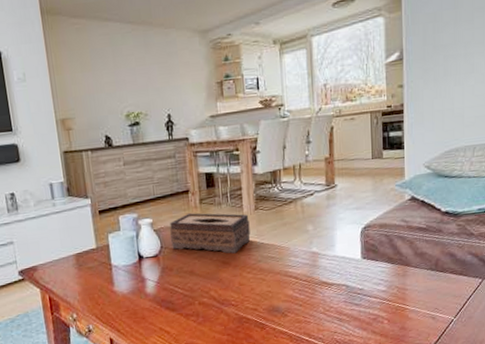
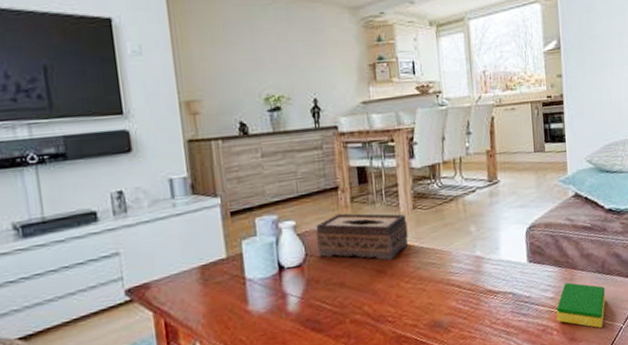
dish sponge: none [388,277,438,320] -> present [556,282,606,328]

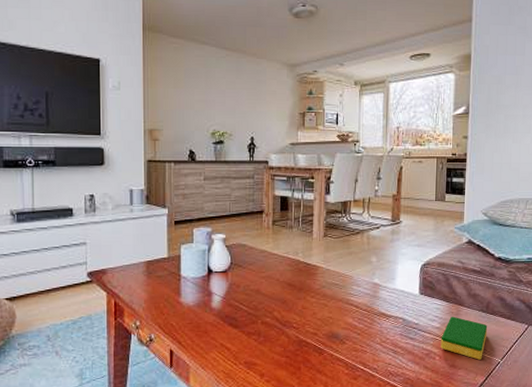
tissue box: present [315,213,408,261] -> none [240,233,318,277]

